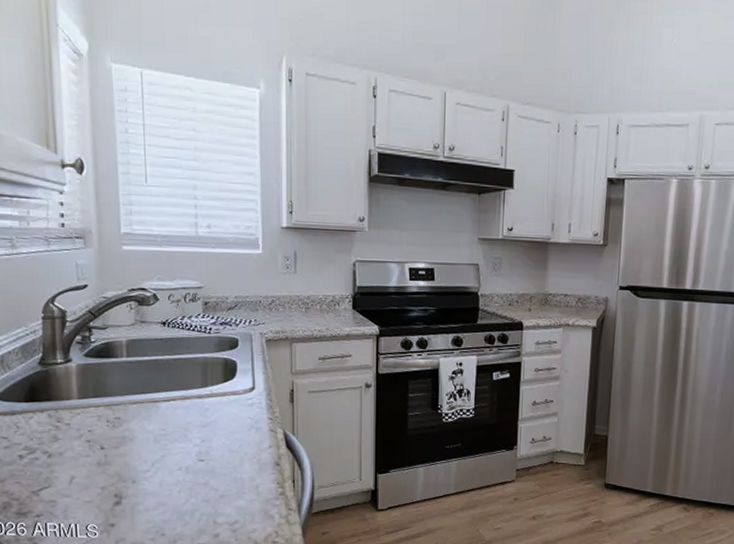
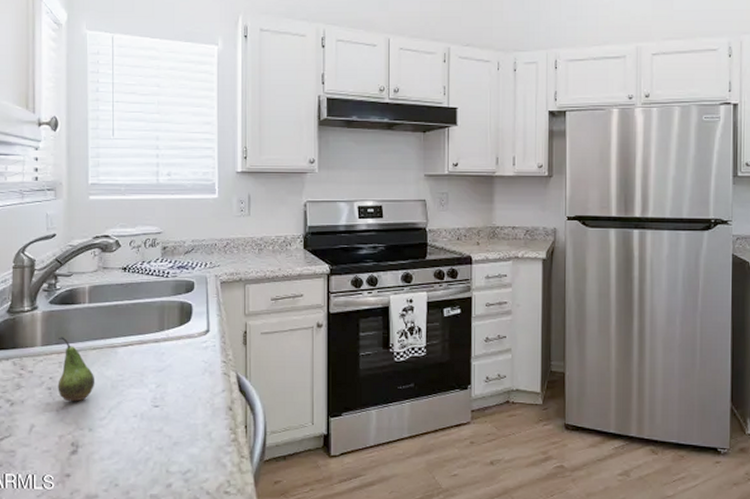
fruit: none [96,390,136,455] -> present [57,337,94,402]

